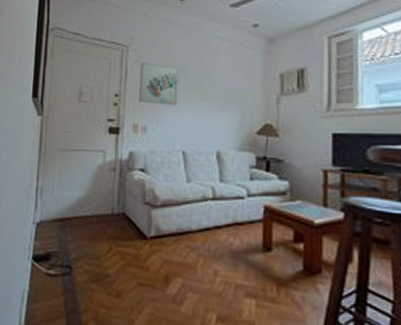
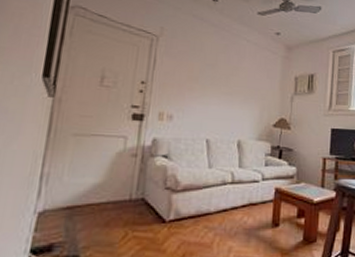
wall art: present [139,62,178,105] -> none [166,54,207,96]

